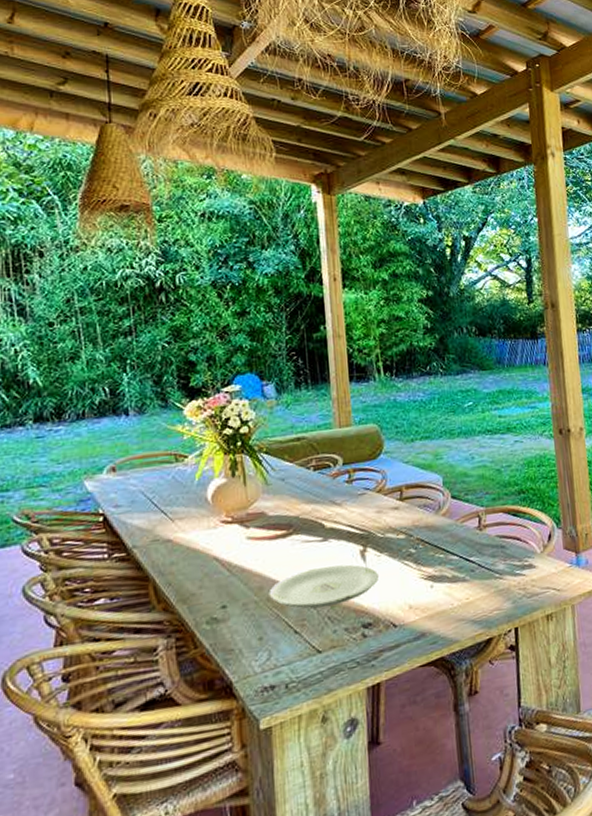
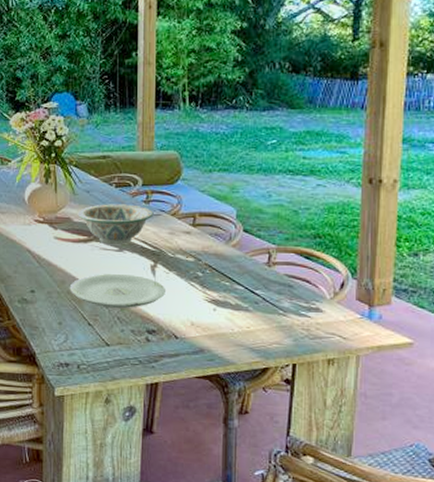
decorative bowl: none [272,487,358,536] -> present [77,204,154,245]

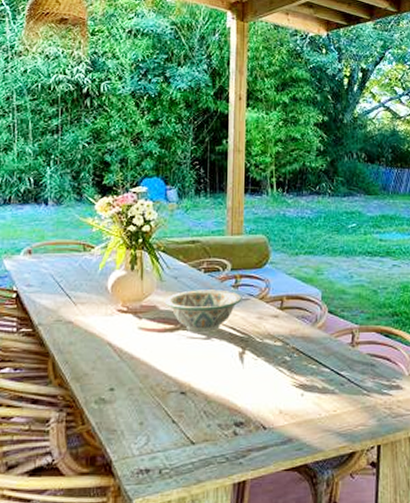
plate: present [69,273,165,309] -> none [153,363,253,402]

